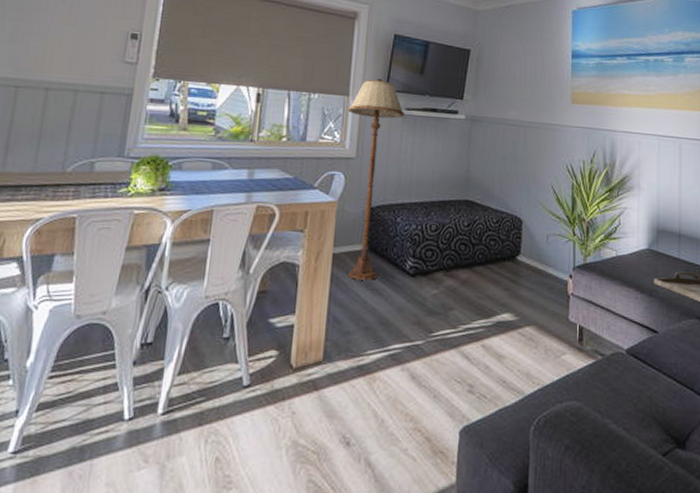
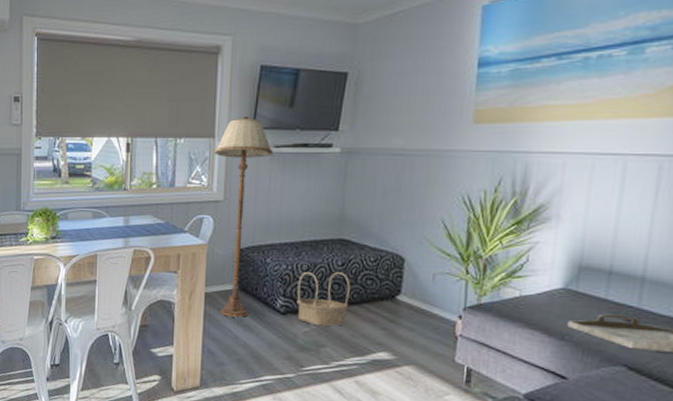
basket: none [425,232,477,287] -> present [296,272,351,326]

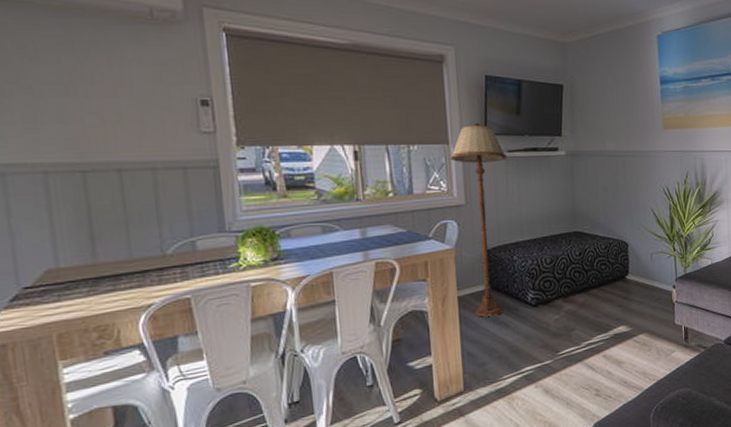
basket: present [296,272,351,326] -> none [544,261,590,312]

